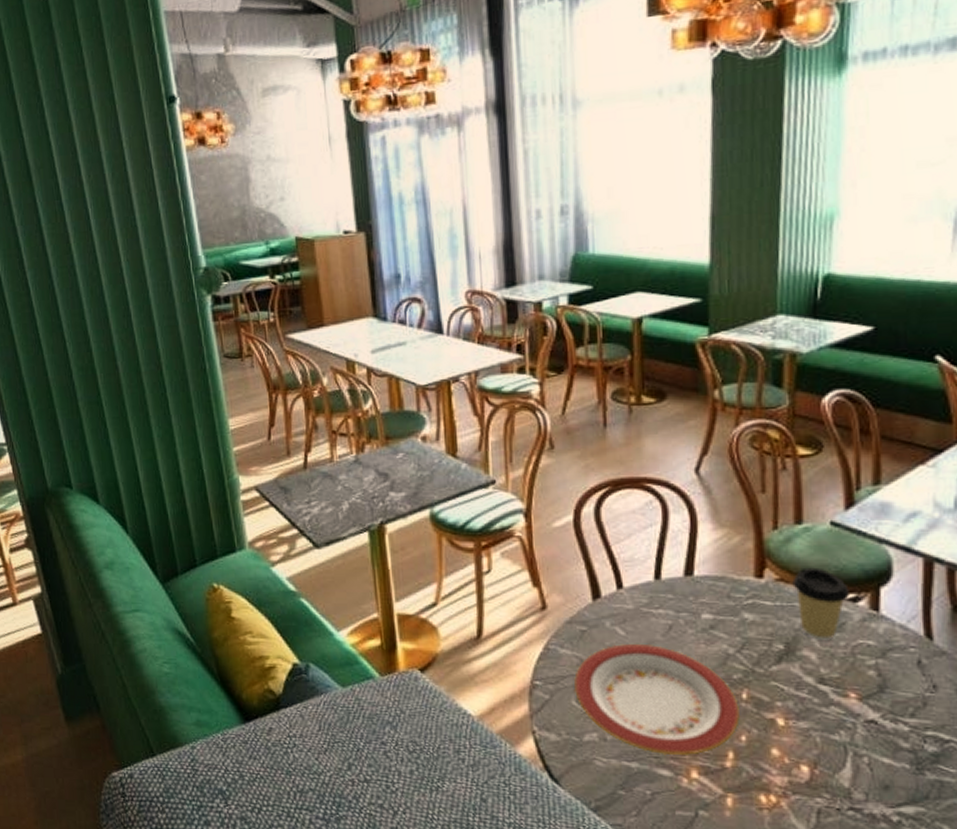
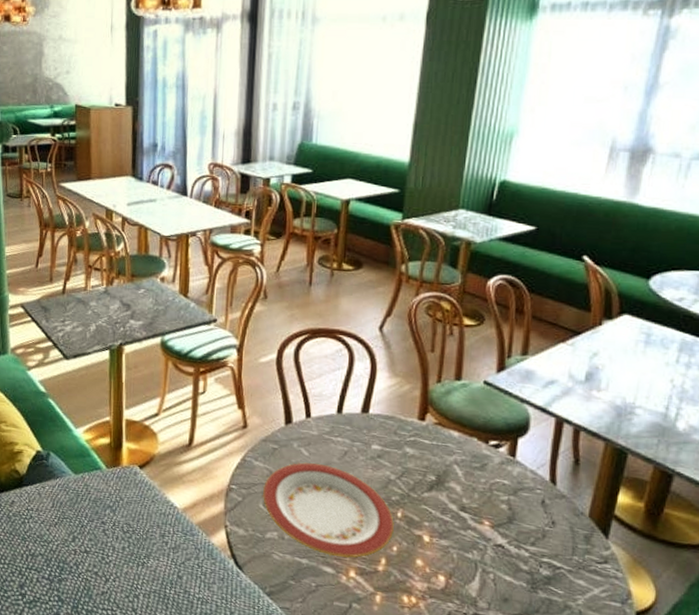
coffee cup: present [792,567,849,640] -> none [448,416,493,477]

